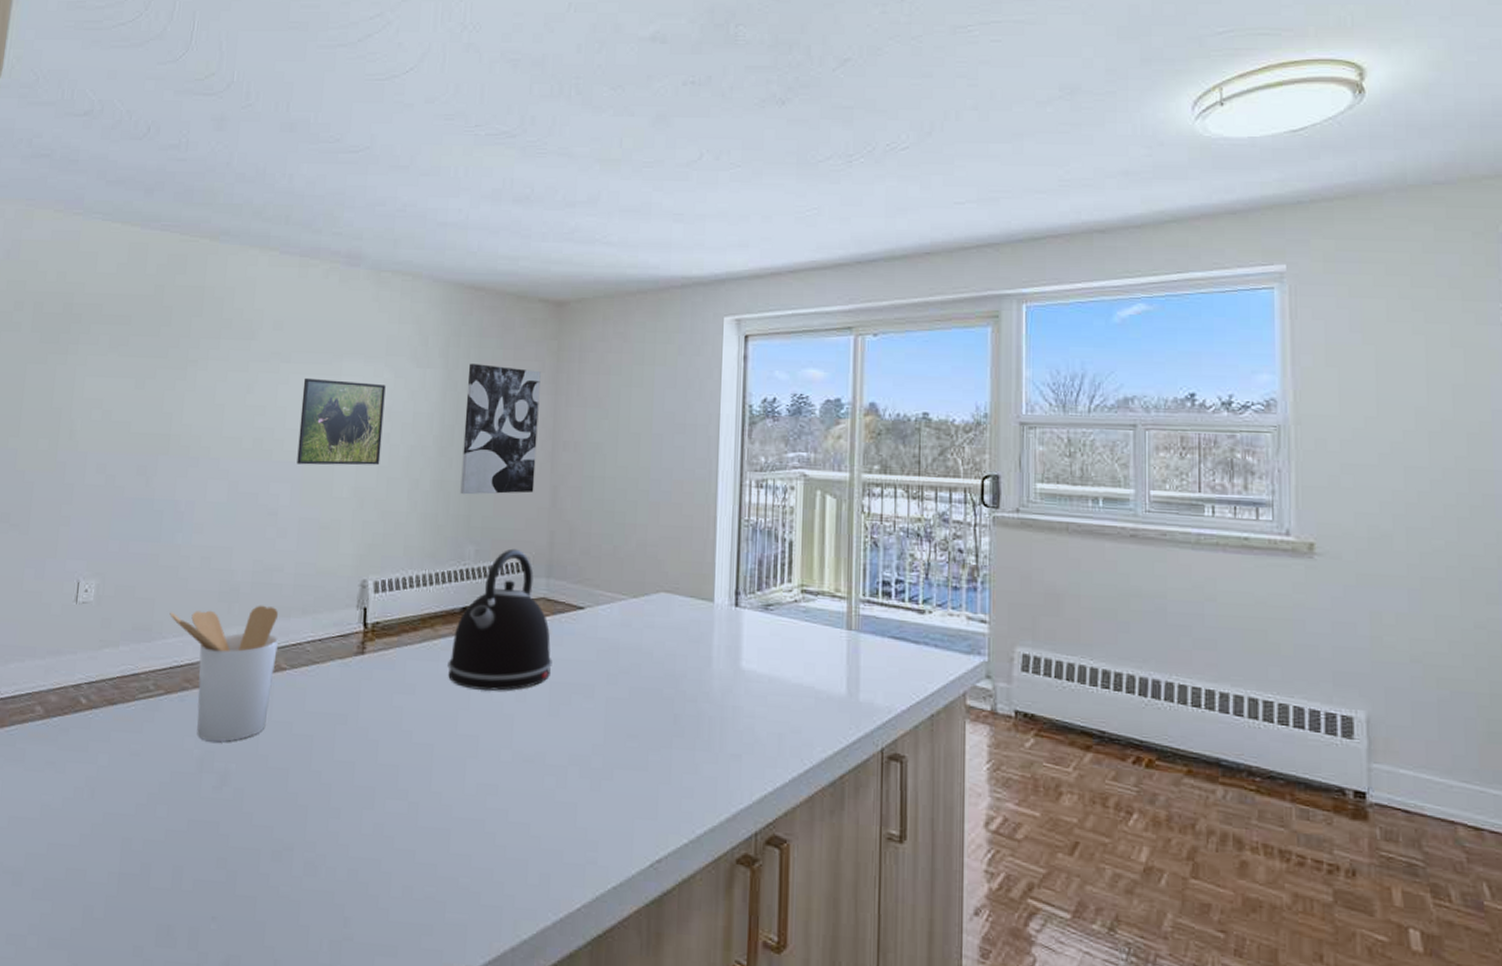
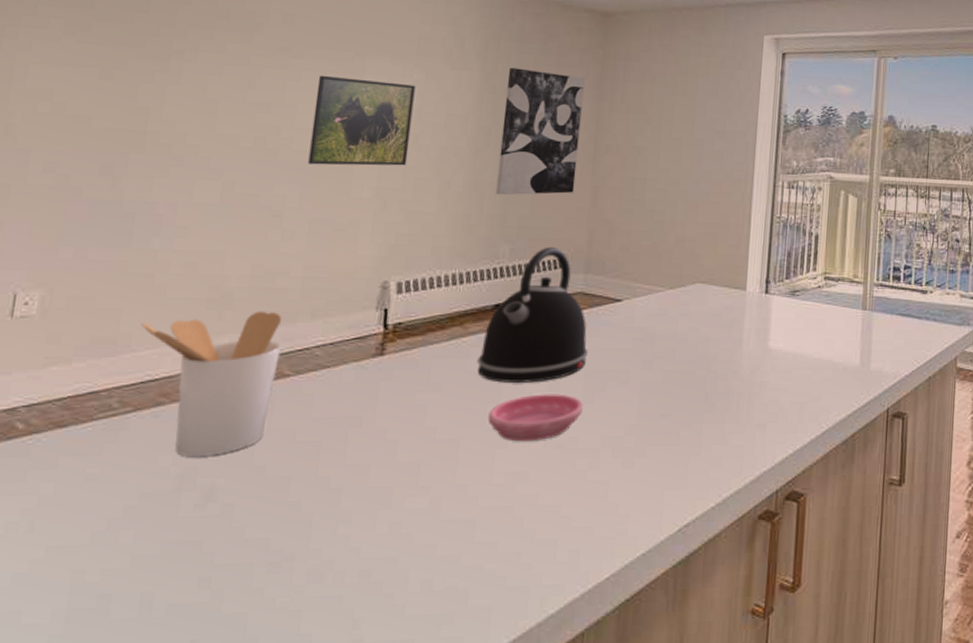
saucer: none [459,703,549,753] -> present [488,394,583,442]

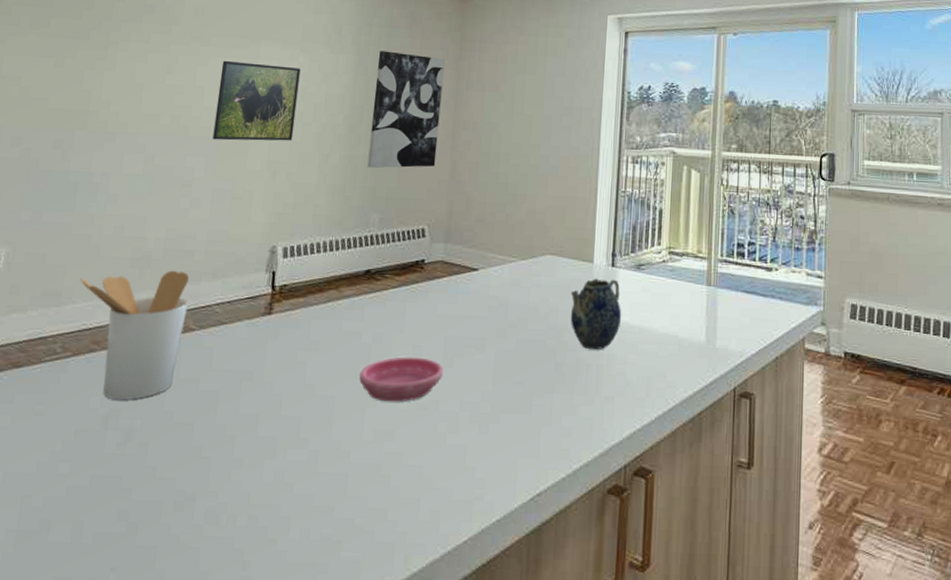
kettle: present [477,246,588,383] -> none [350,216,448,346]
teapot: none [721,306,775,378] -> present [570,278,622,350]

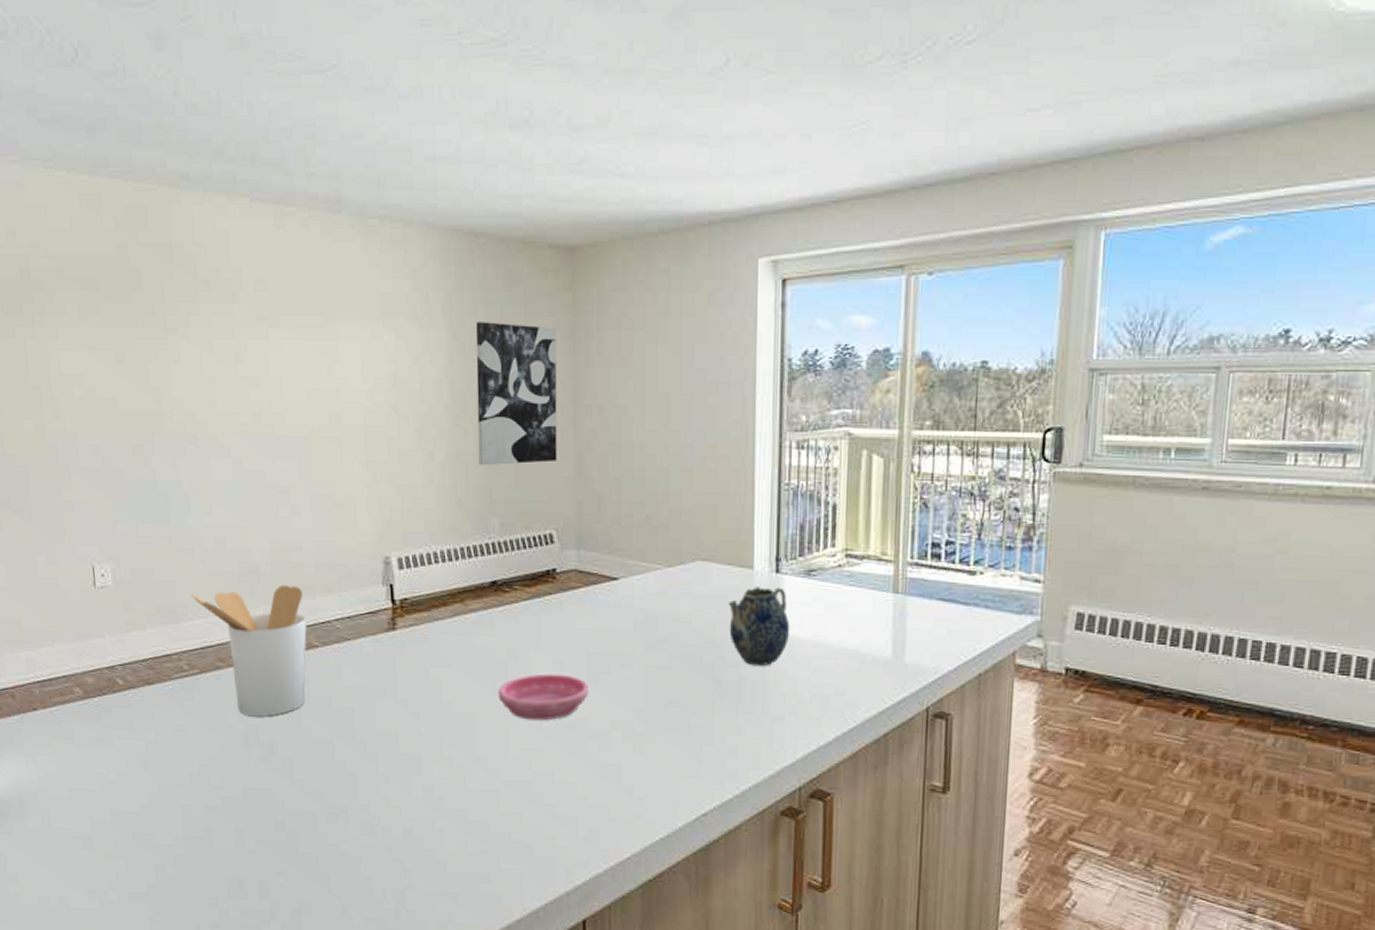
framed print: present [212,60,301,141] -> none [296,343,390,439]

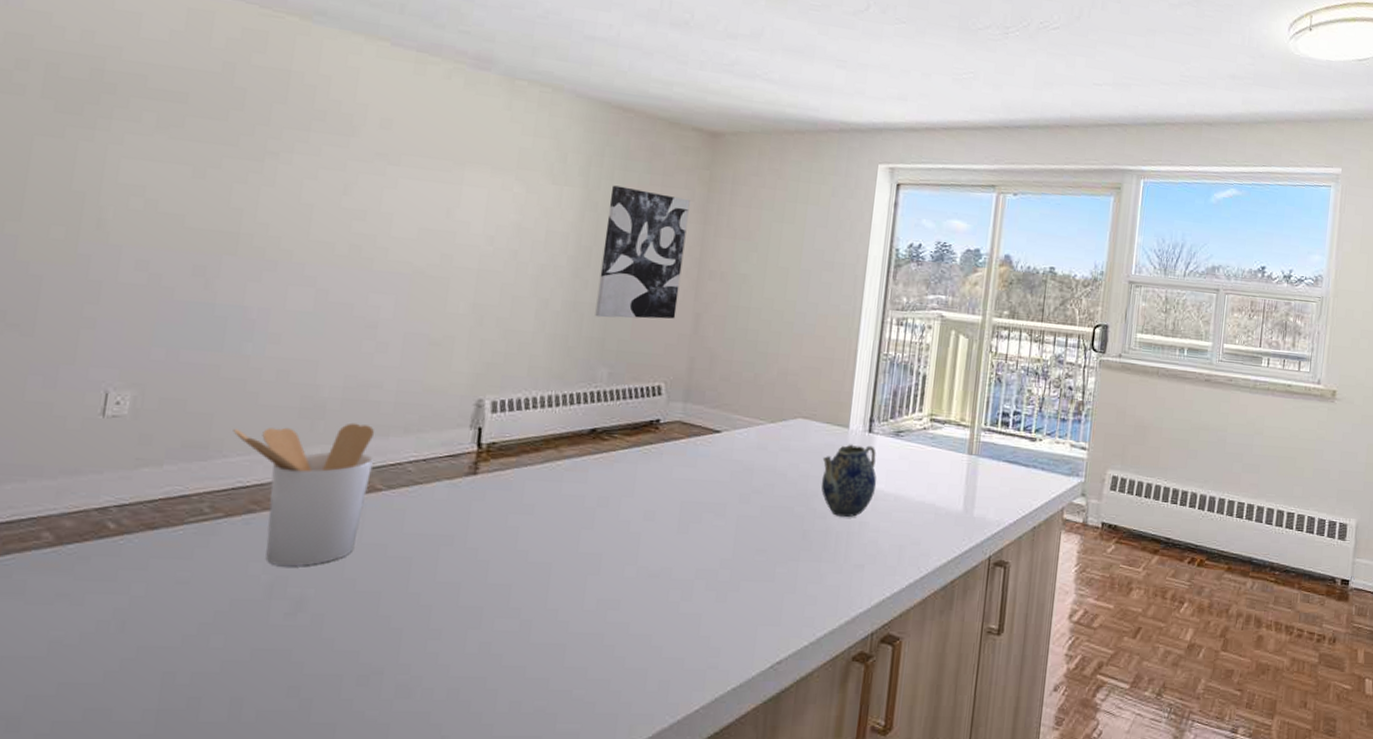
saucer: present [498,673,589,721] -> none [580,522,678,570]

